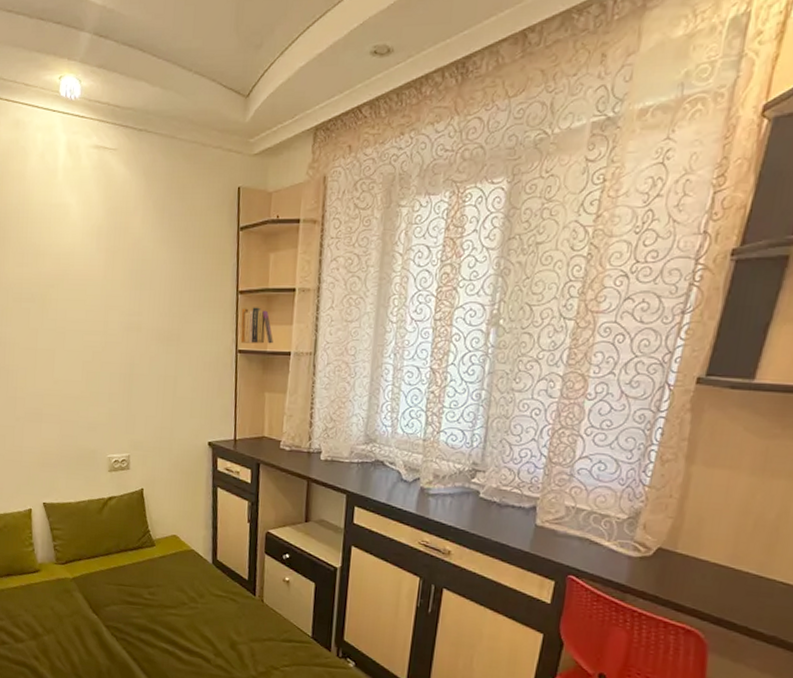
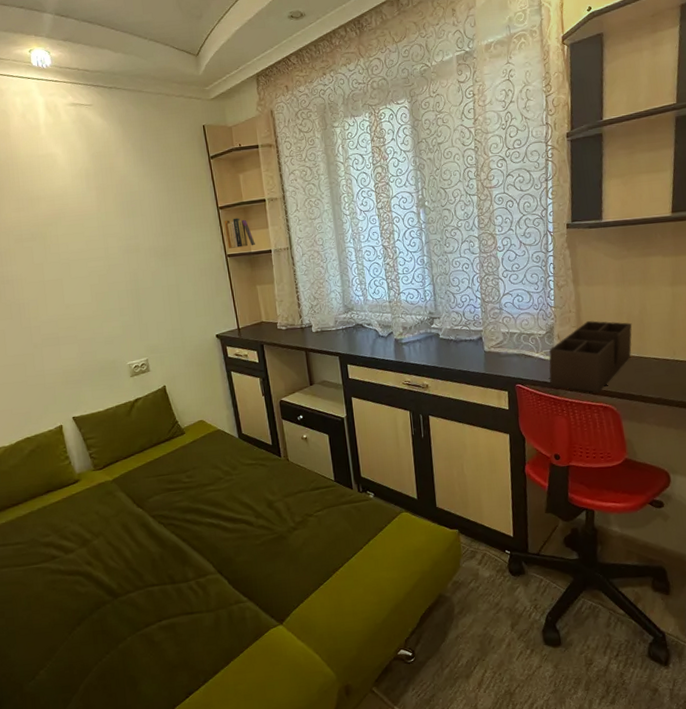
desk organizer: none [615,514,761,610] -> present [548,321,632,393]

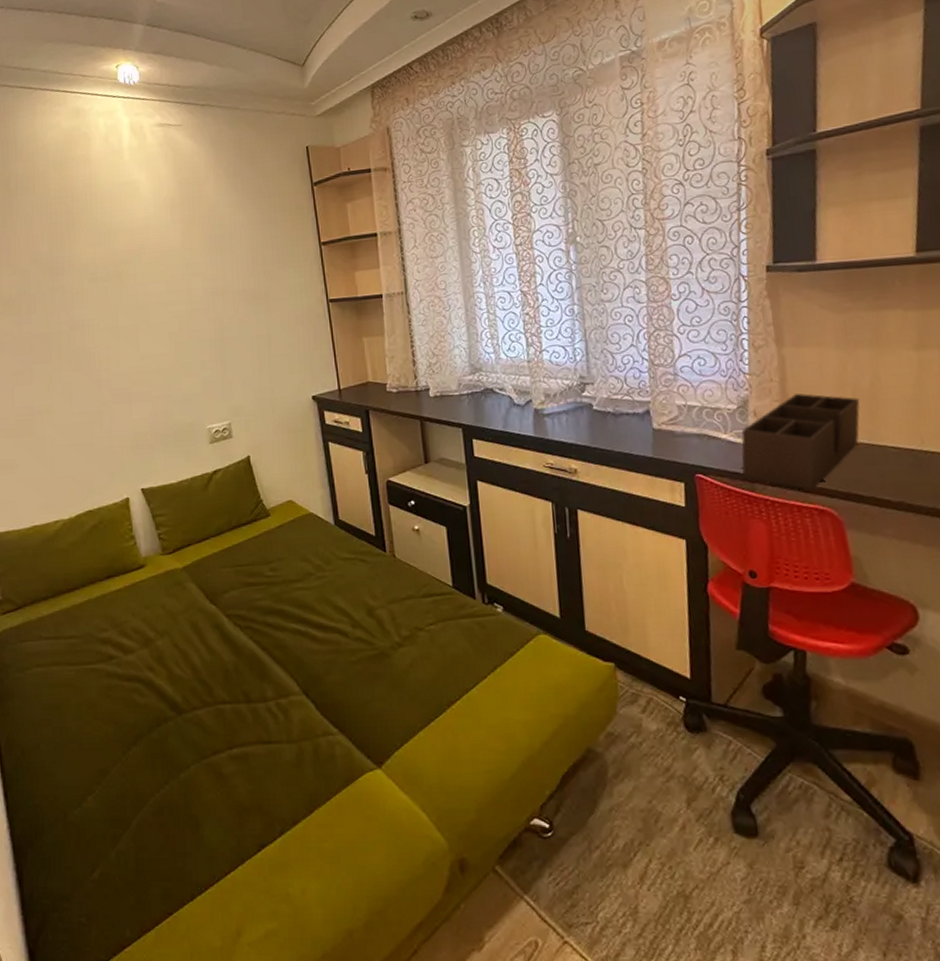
books: present [224,218,255,249] -> none [326,255,363,292]

